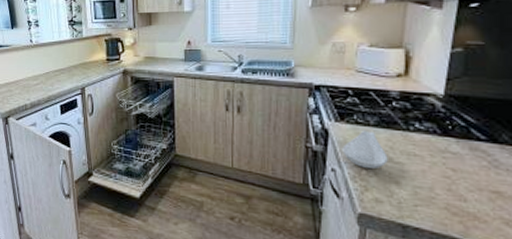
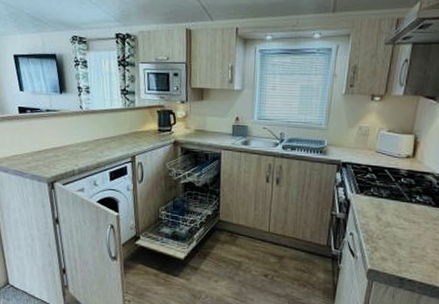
spoon rest: present [342,130,388,168] -> none [360,201,394,233]

